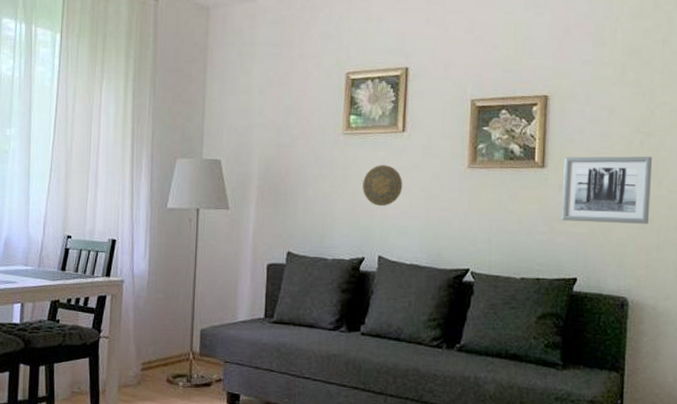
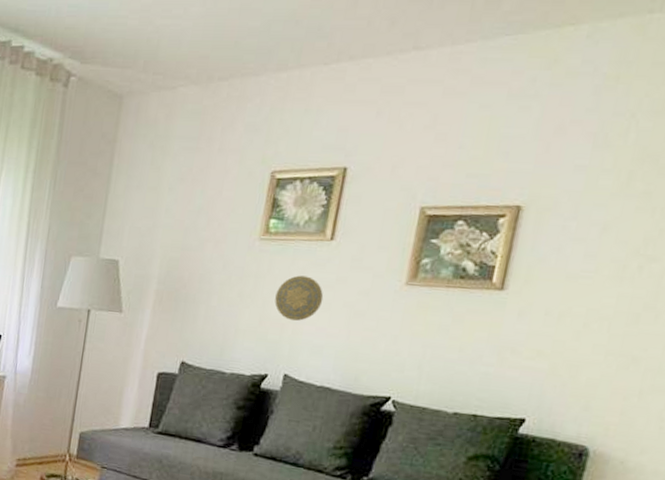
wall art: present [561,156,653,224] -> none [515,279,653,365]

